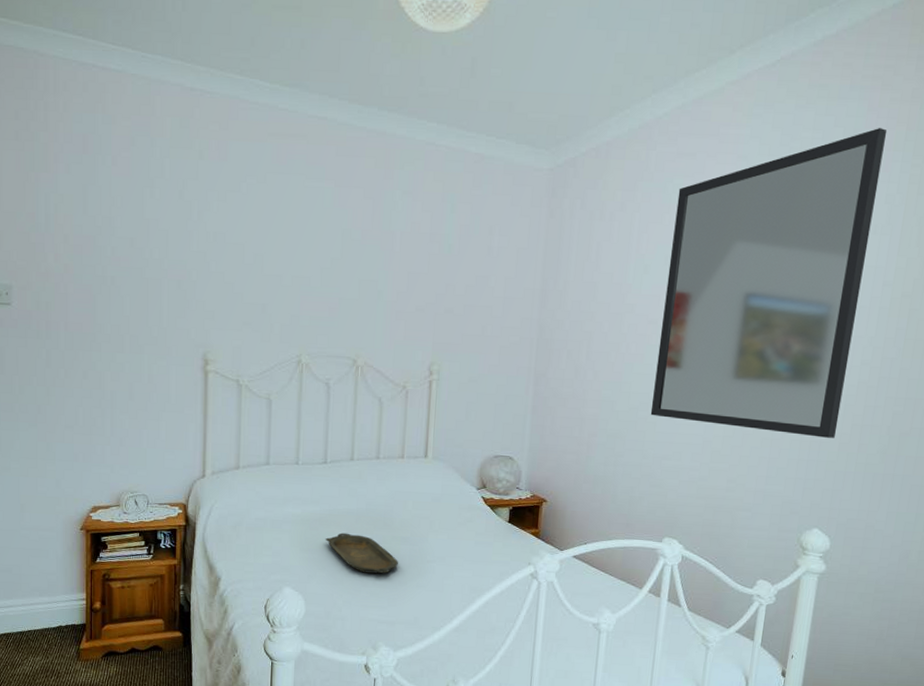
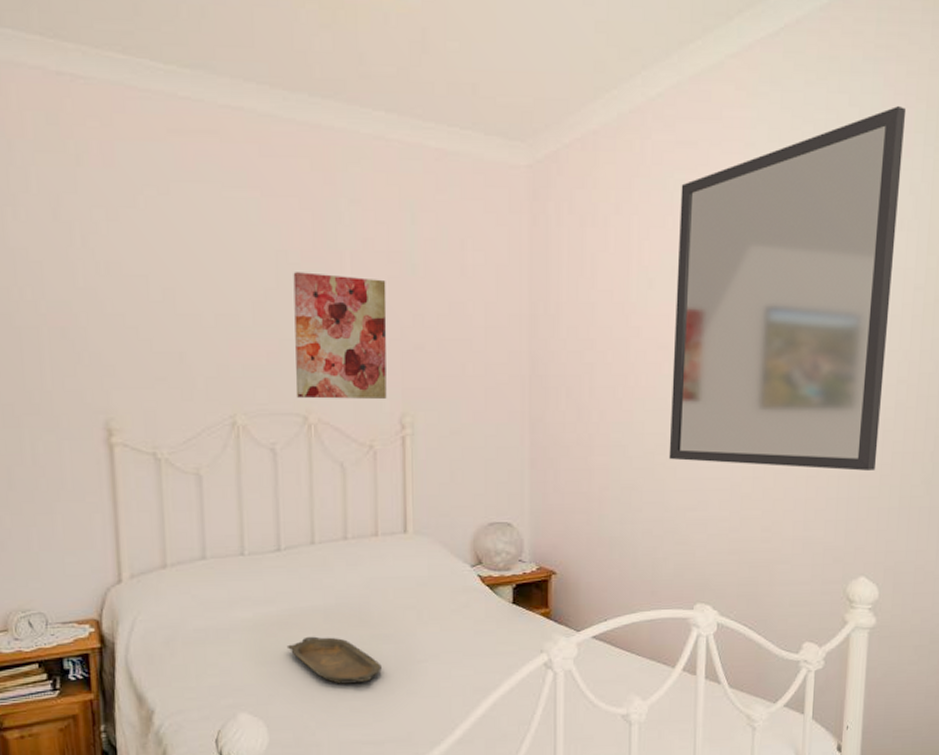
wall art: none [348,246,427,351] -> present [293,272,387,400]

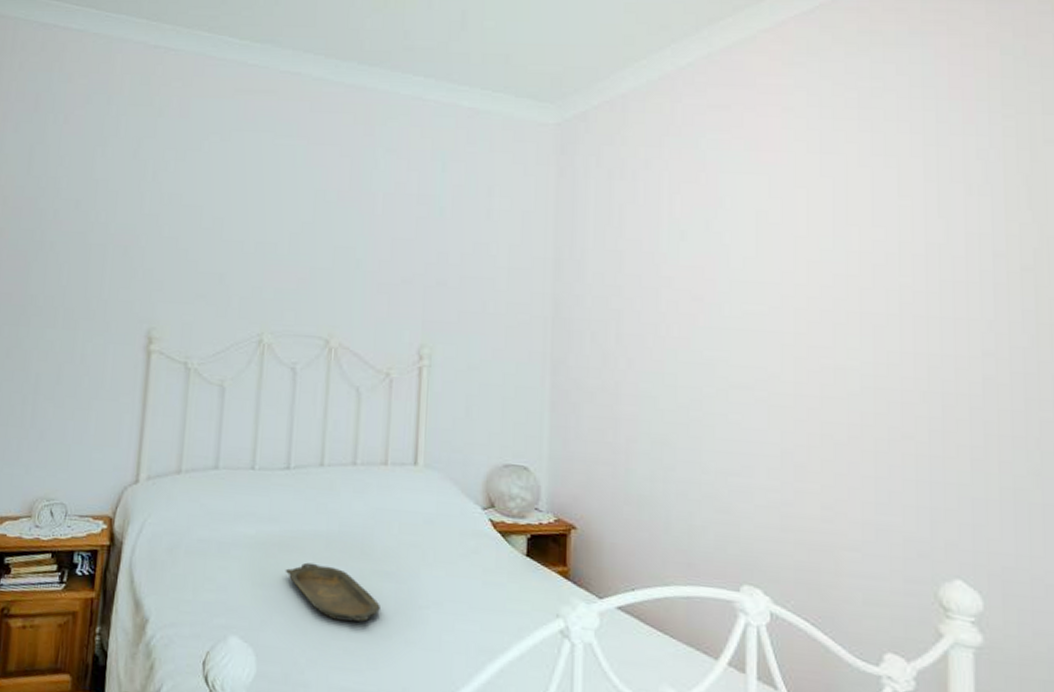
wall art: present [293,272,387,400] -> none [320,209,414,330]
home mirror: present [669,106,907,471] -> none [706,76,965,453]

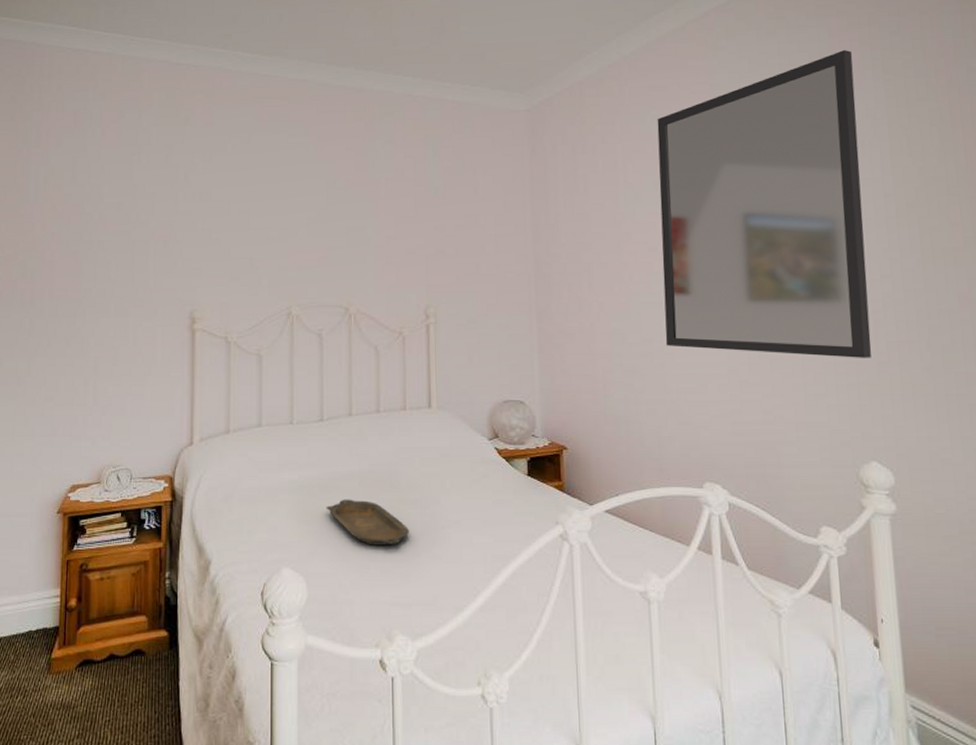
home mirror: none [706,76,965,453] -> present [657,50,872,358]

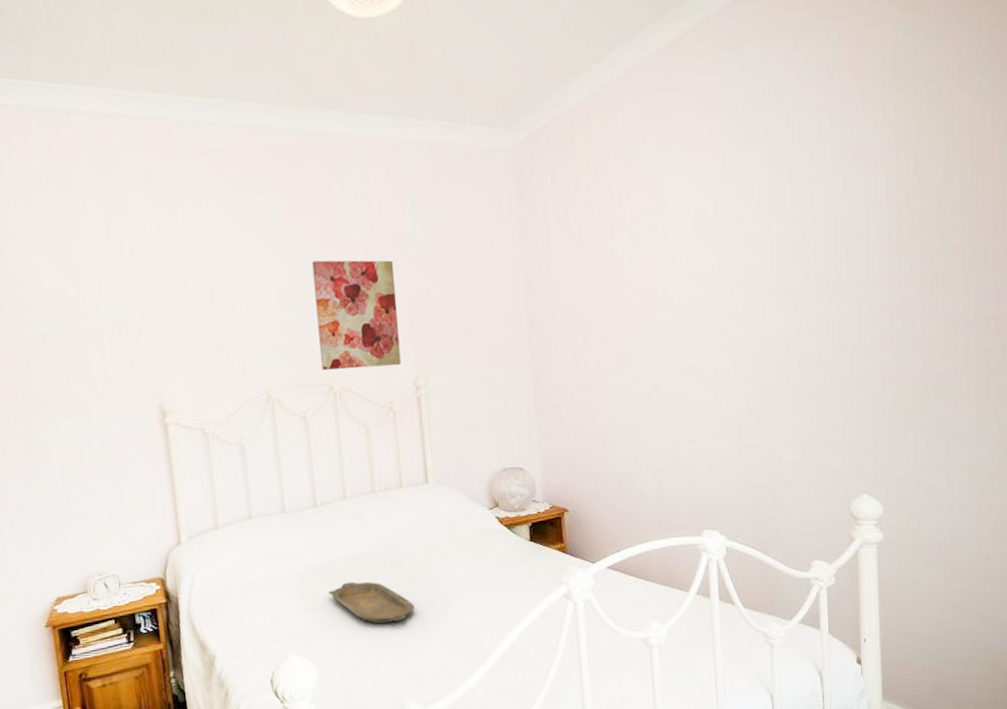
wall art: none [339,195,414,294] -> present [312,260,401,370]
home mirror: present [657,50,872,358] -> none [654,56,868,398]

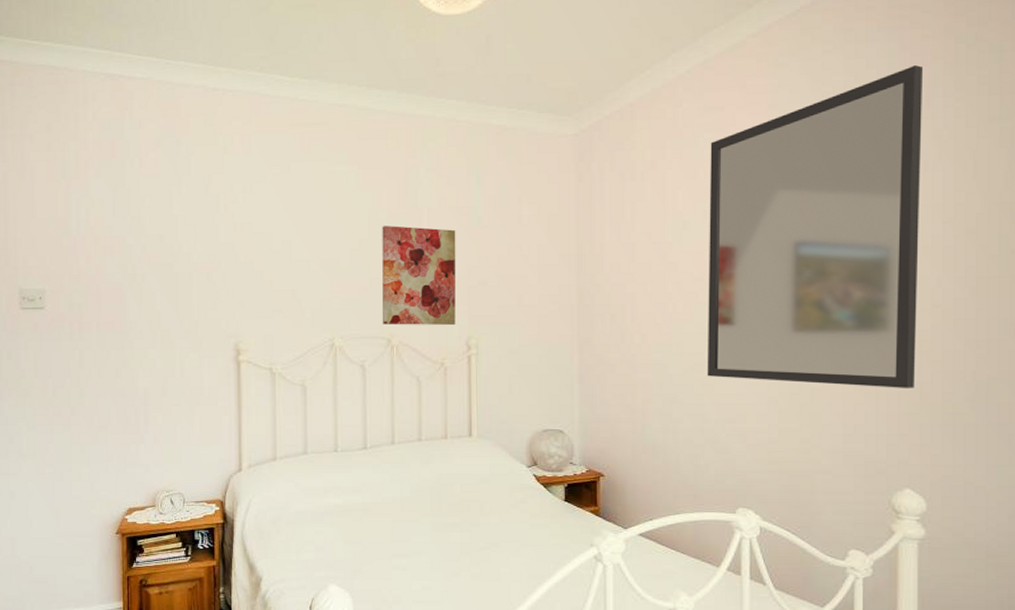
serving tray: present [328,581,415,624] -> none [370,522,449,565]
home mirror: none [654,56,868,398] -> present [707,65,924,388]

